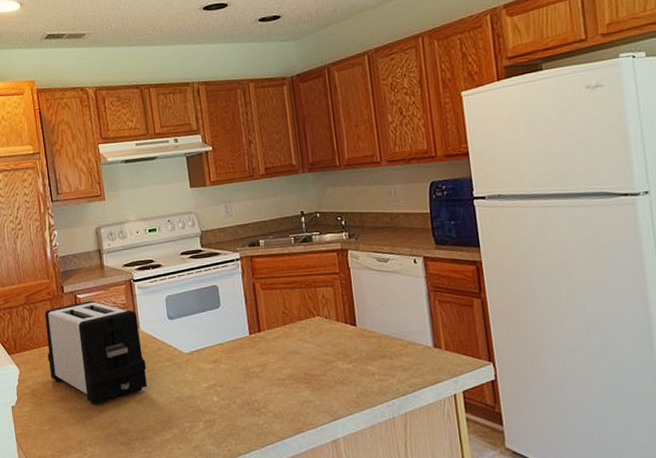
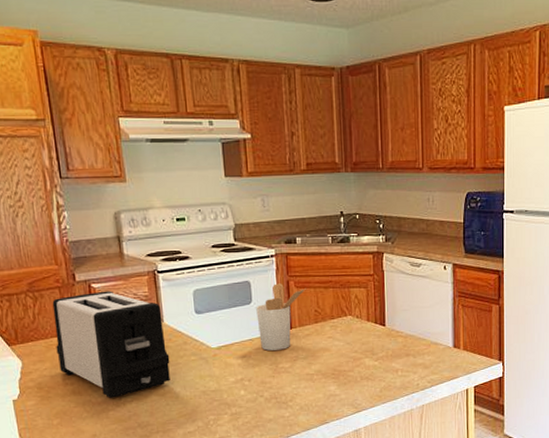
utensil holder: none [224,286,273,355] -> present [256,283,307,351]

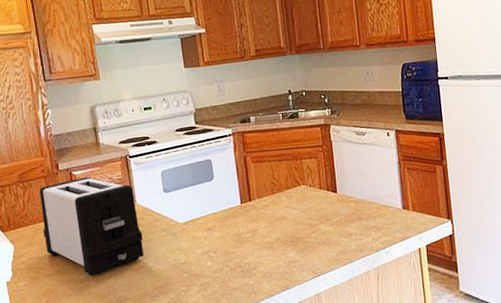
utensil holder: present [256,283,307,351] -> none [218,159,263,223]

